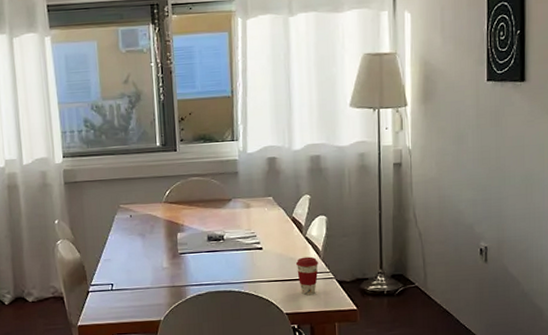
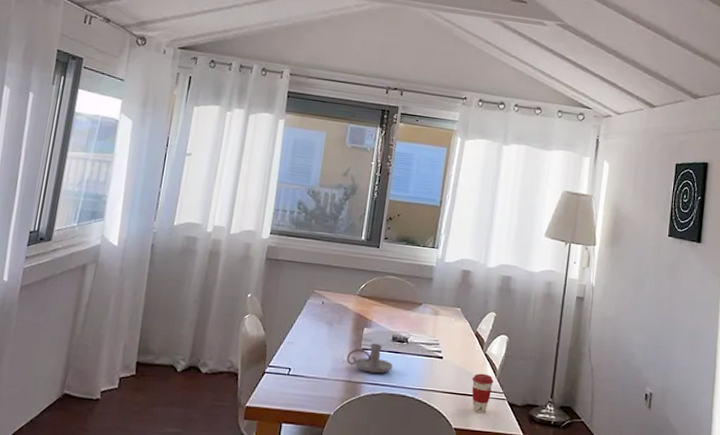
candle holder: none [166,246,213,275] -> present [346,343,393,374]

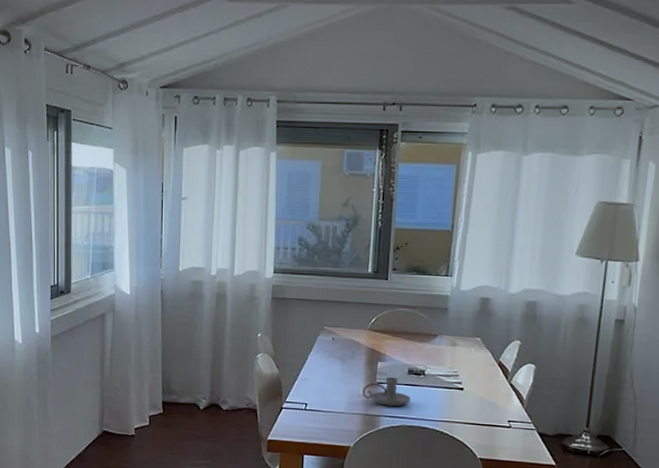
coffee cup: present [471,373,494,414] -> none [496,404,521,444]

